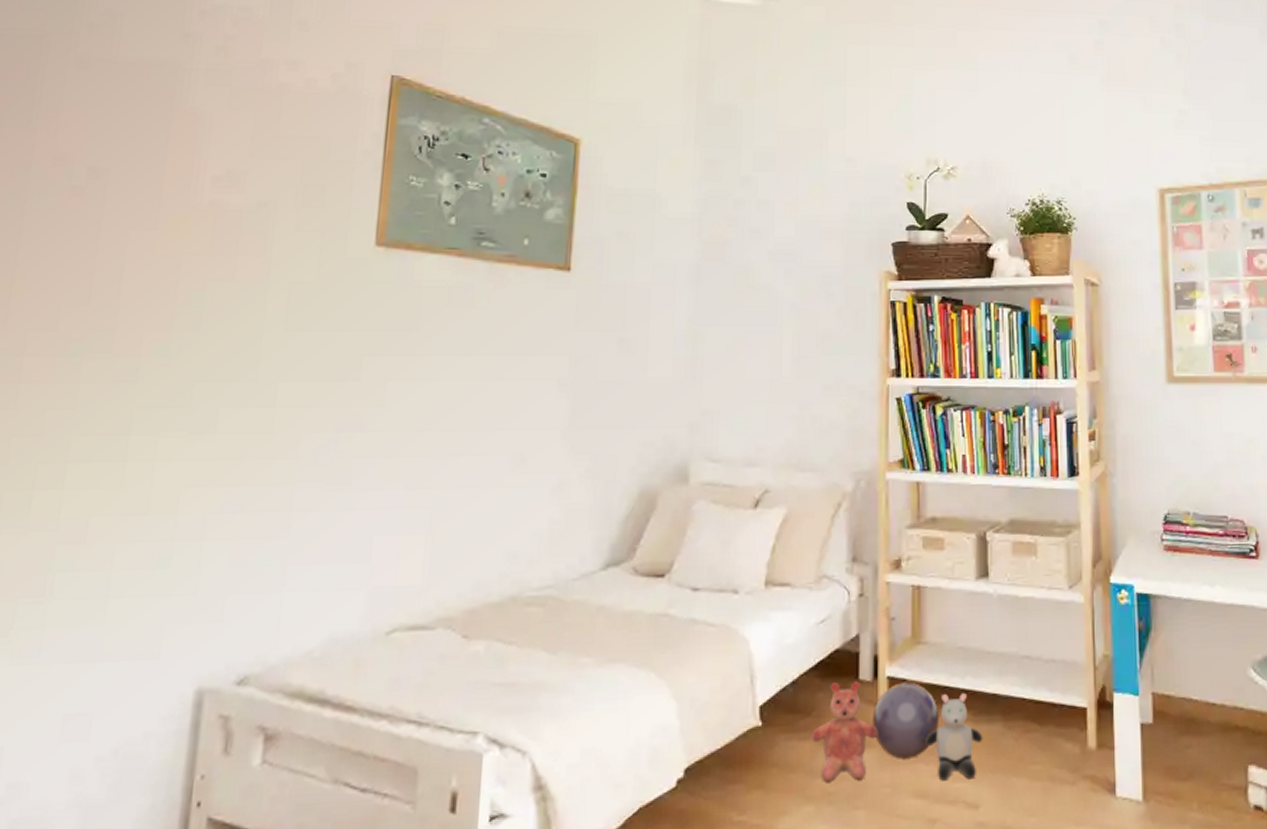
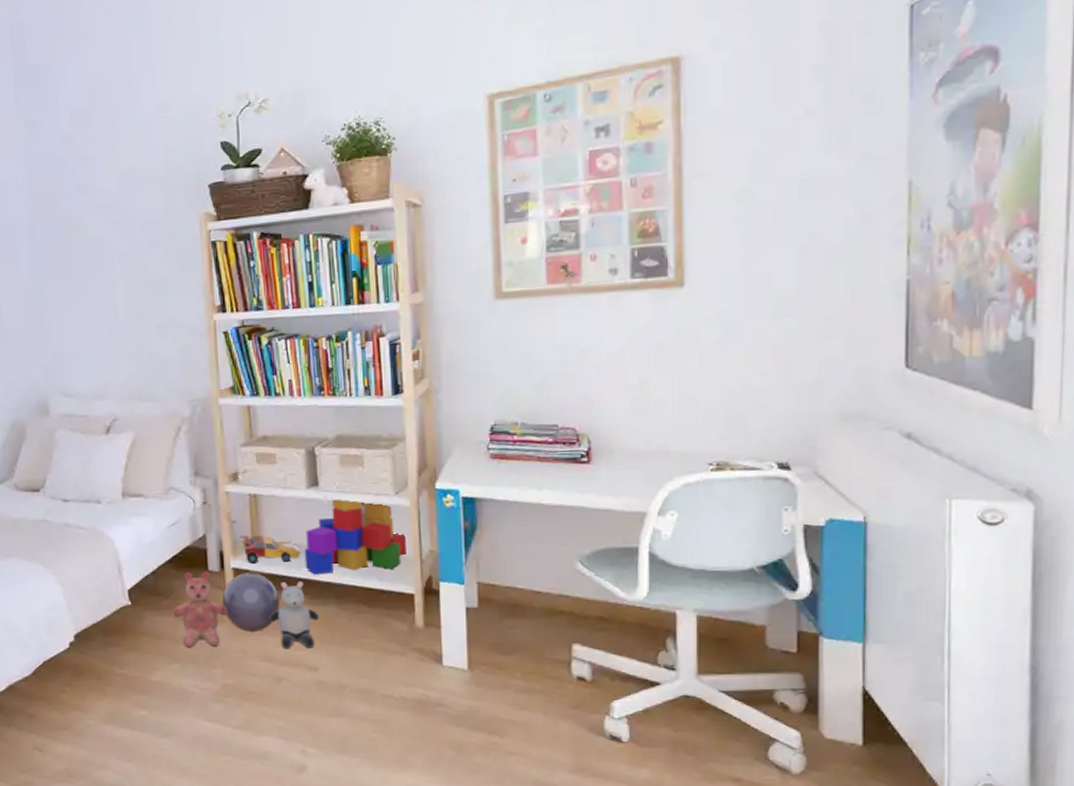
toy car: none [898,635,965,672] -> present [239,535,300,565]
toy blocks: none [970,591,1079,685] -> present [304,498,406,575]

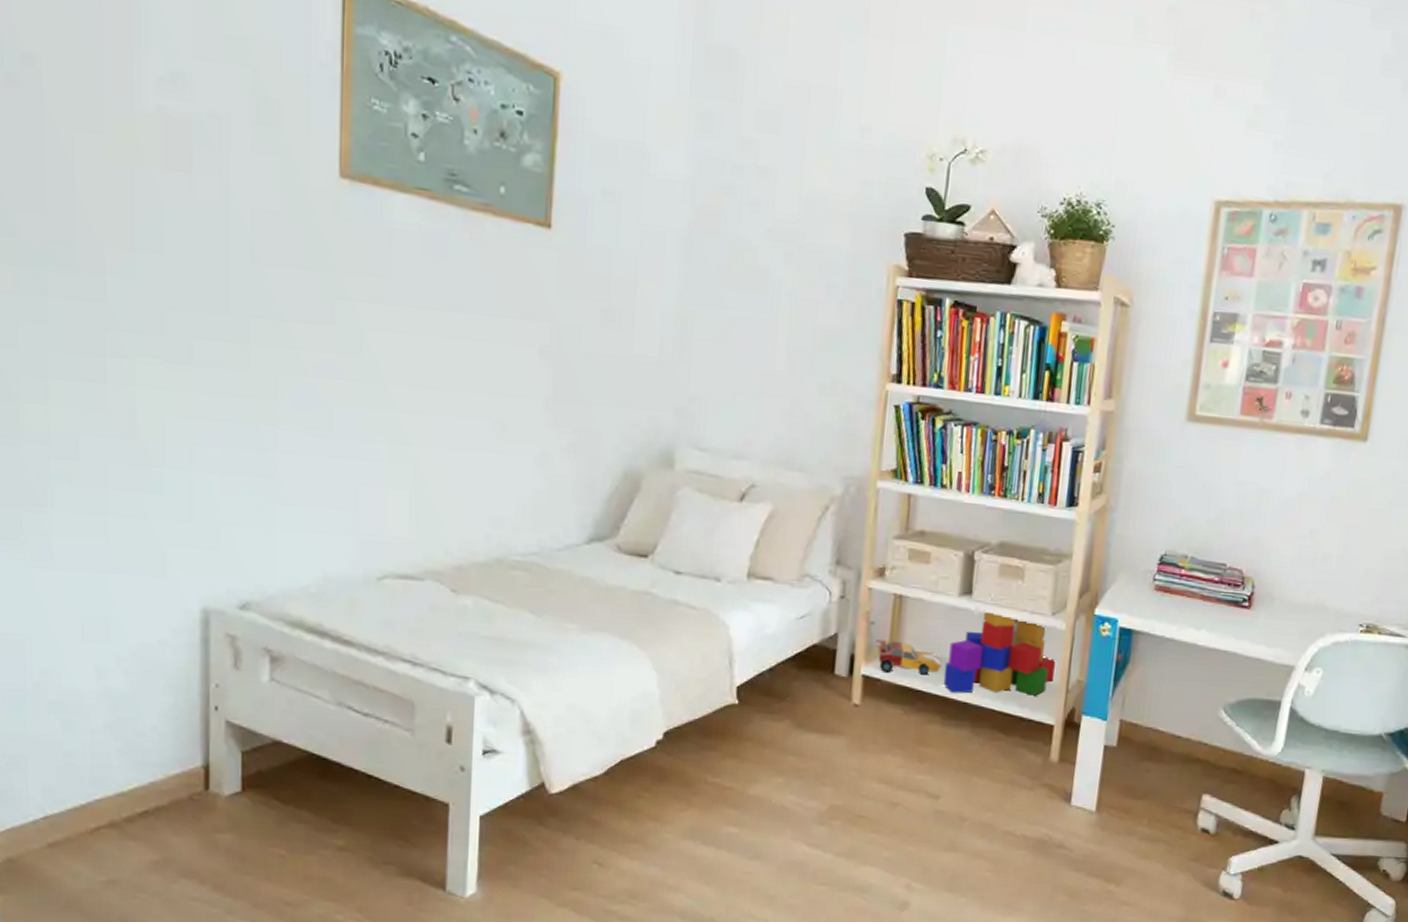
teddy bear: present [172,572,228,647] -> none [785,674,850,762]
ball: present [222,572,280,632] -> none [844,682,910,749]
stuffed animal: present [268,580,320,649] -> none [893,696,950,774]

